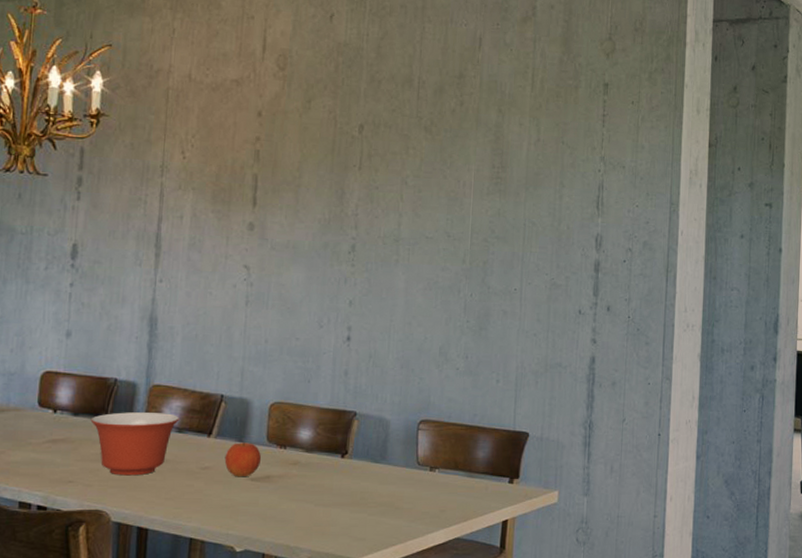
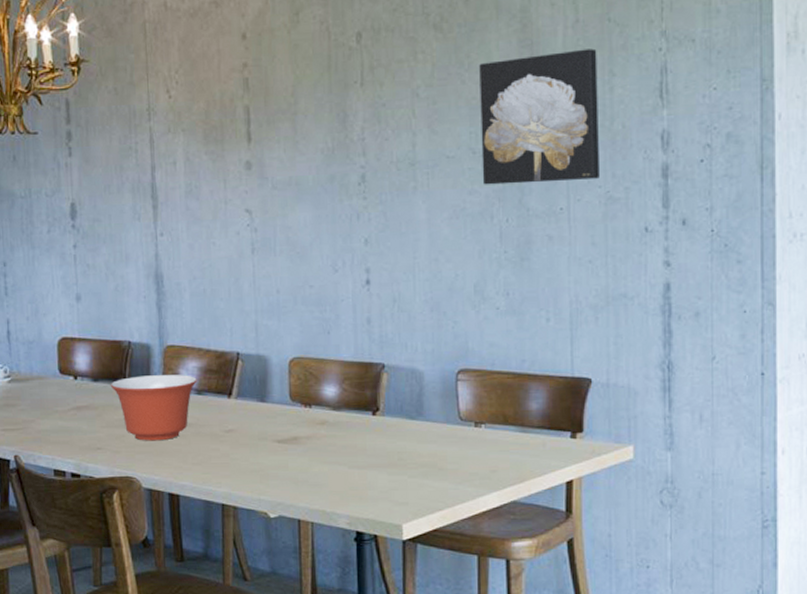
fruit: present [224,442,262,477] -> none [248,402,287,440]
wall art: none [454,162,552,268] -> present [479,48,599,185]

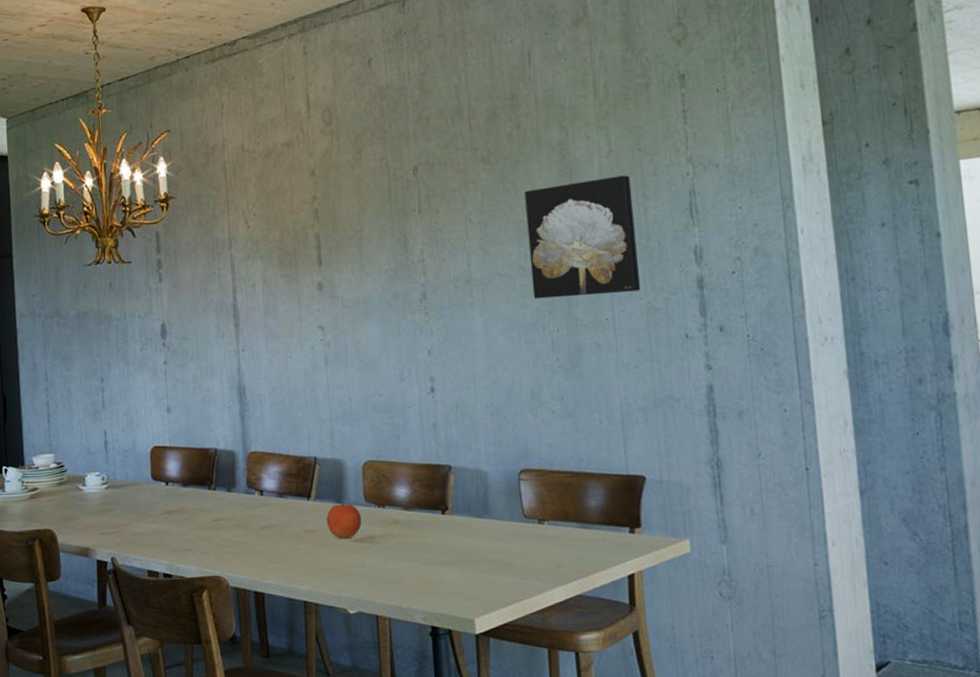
mixing bowl: present [110,375,198,441] -> none [198,479,280,542]
fruit: none [248,402,287,440] -> present [326,503,362,539]

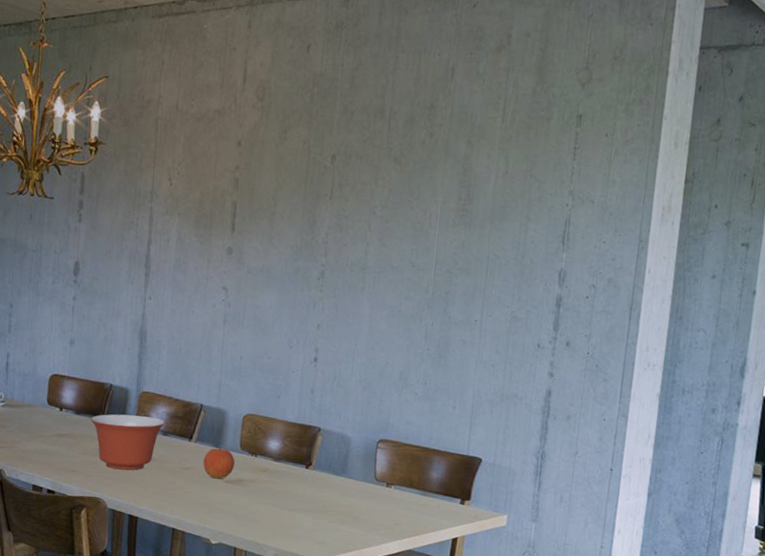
mixing bowl: none [198,479,280,542] -> present [90,414,166,471]
wall art: present [524,175,640,299] -> none [417,194,519,301]

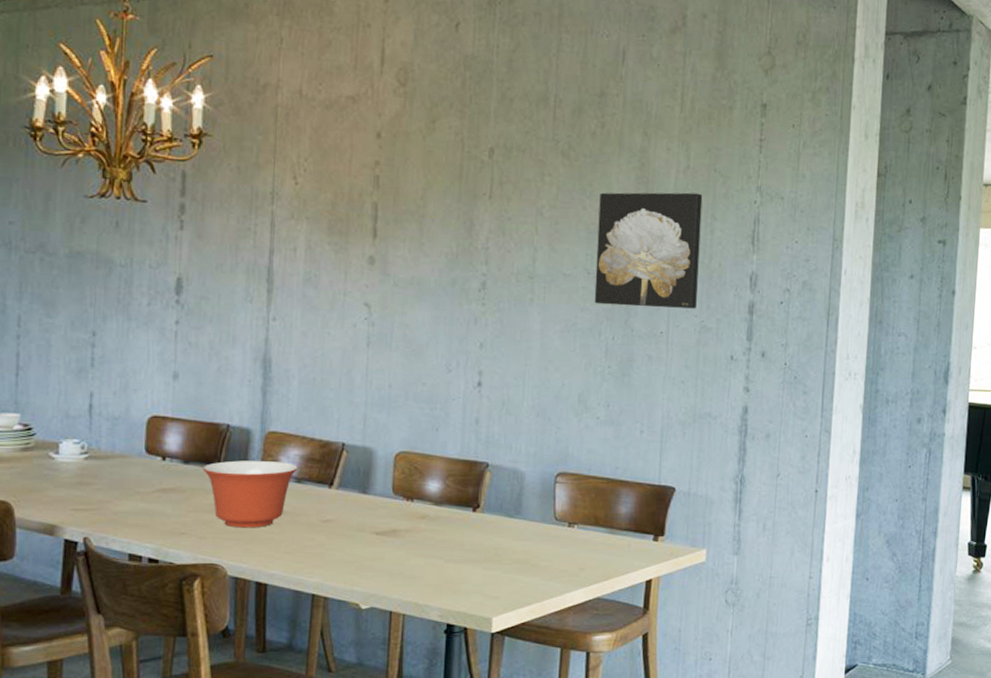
fruit: present [203,448,235,479] -> none [347,494,387,531]
wall art: none [417,194,519,301] -> present [594,192,703,309]

